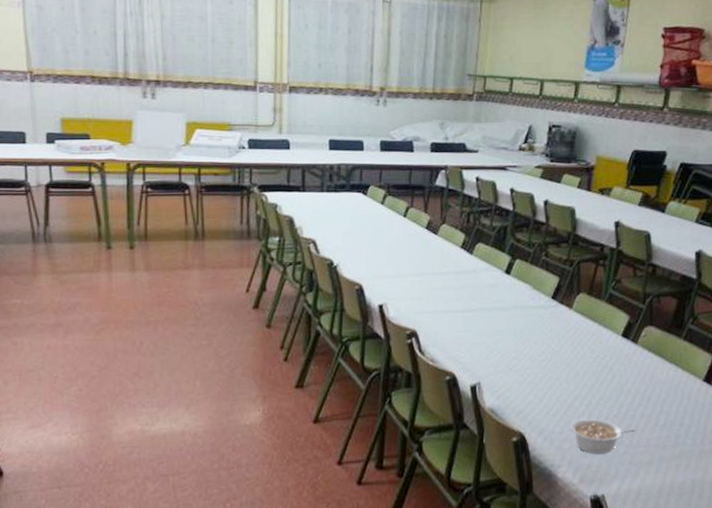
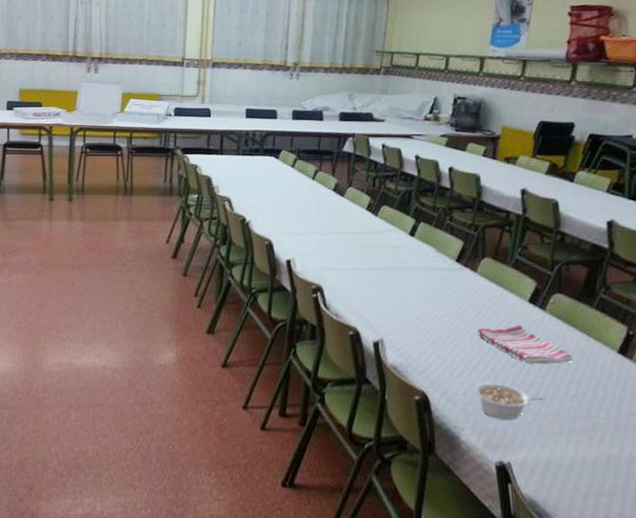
dish towel: none [573,359,662,398] -> present [478,325,572,364]

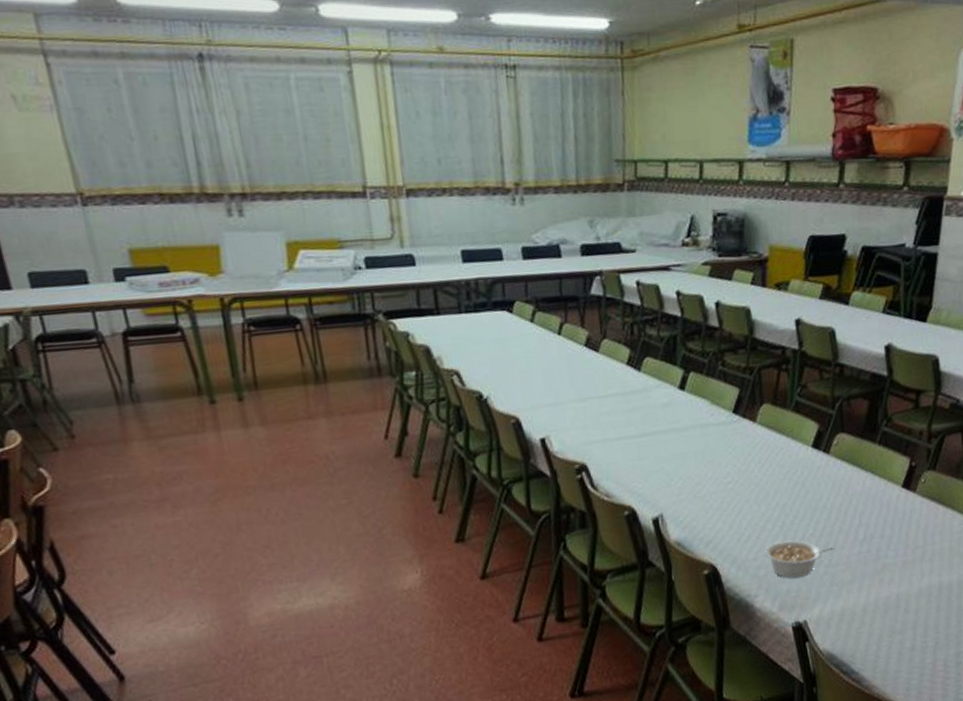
dish towel: present [478,325,572,364] -> none [762,474,859,515]

